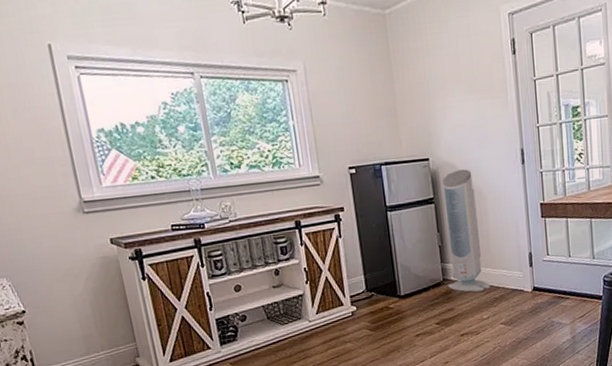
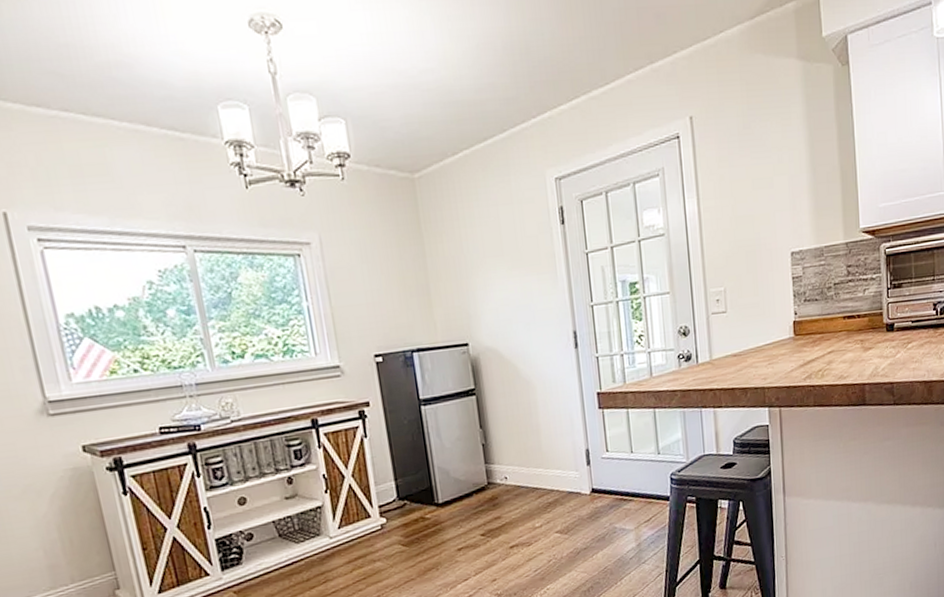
air purifier: present [442,169,491,292] -> none [484,355,544,497]

